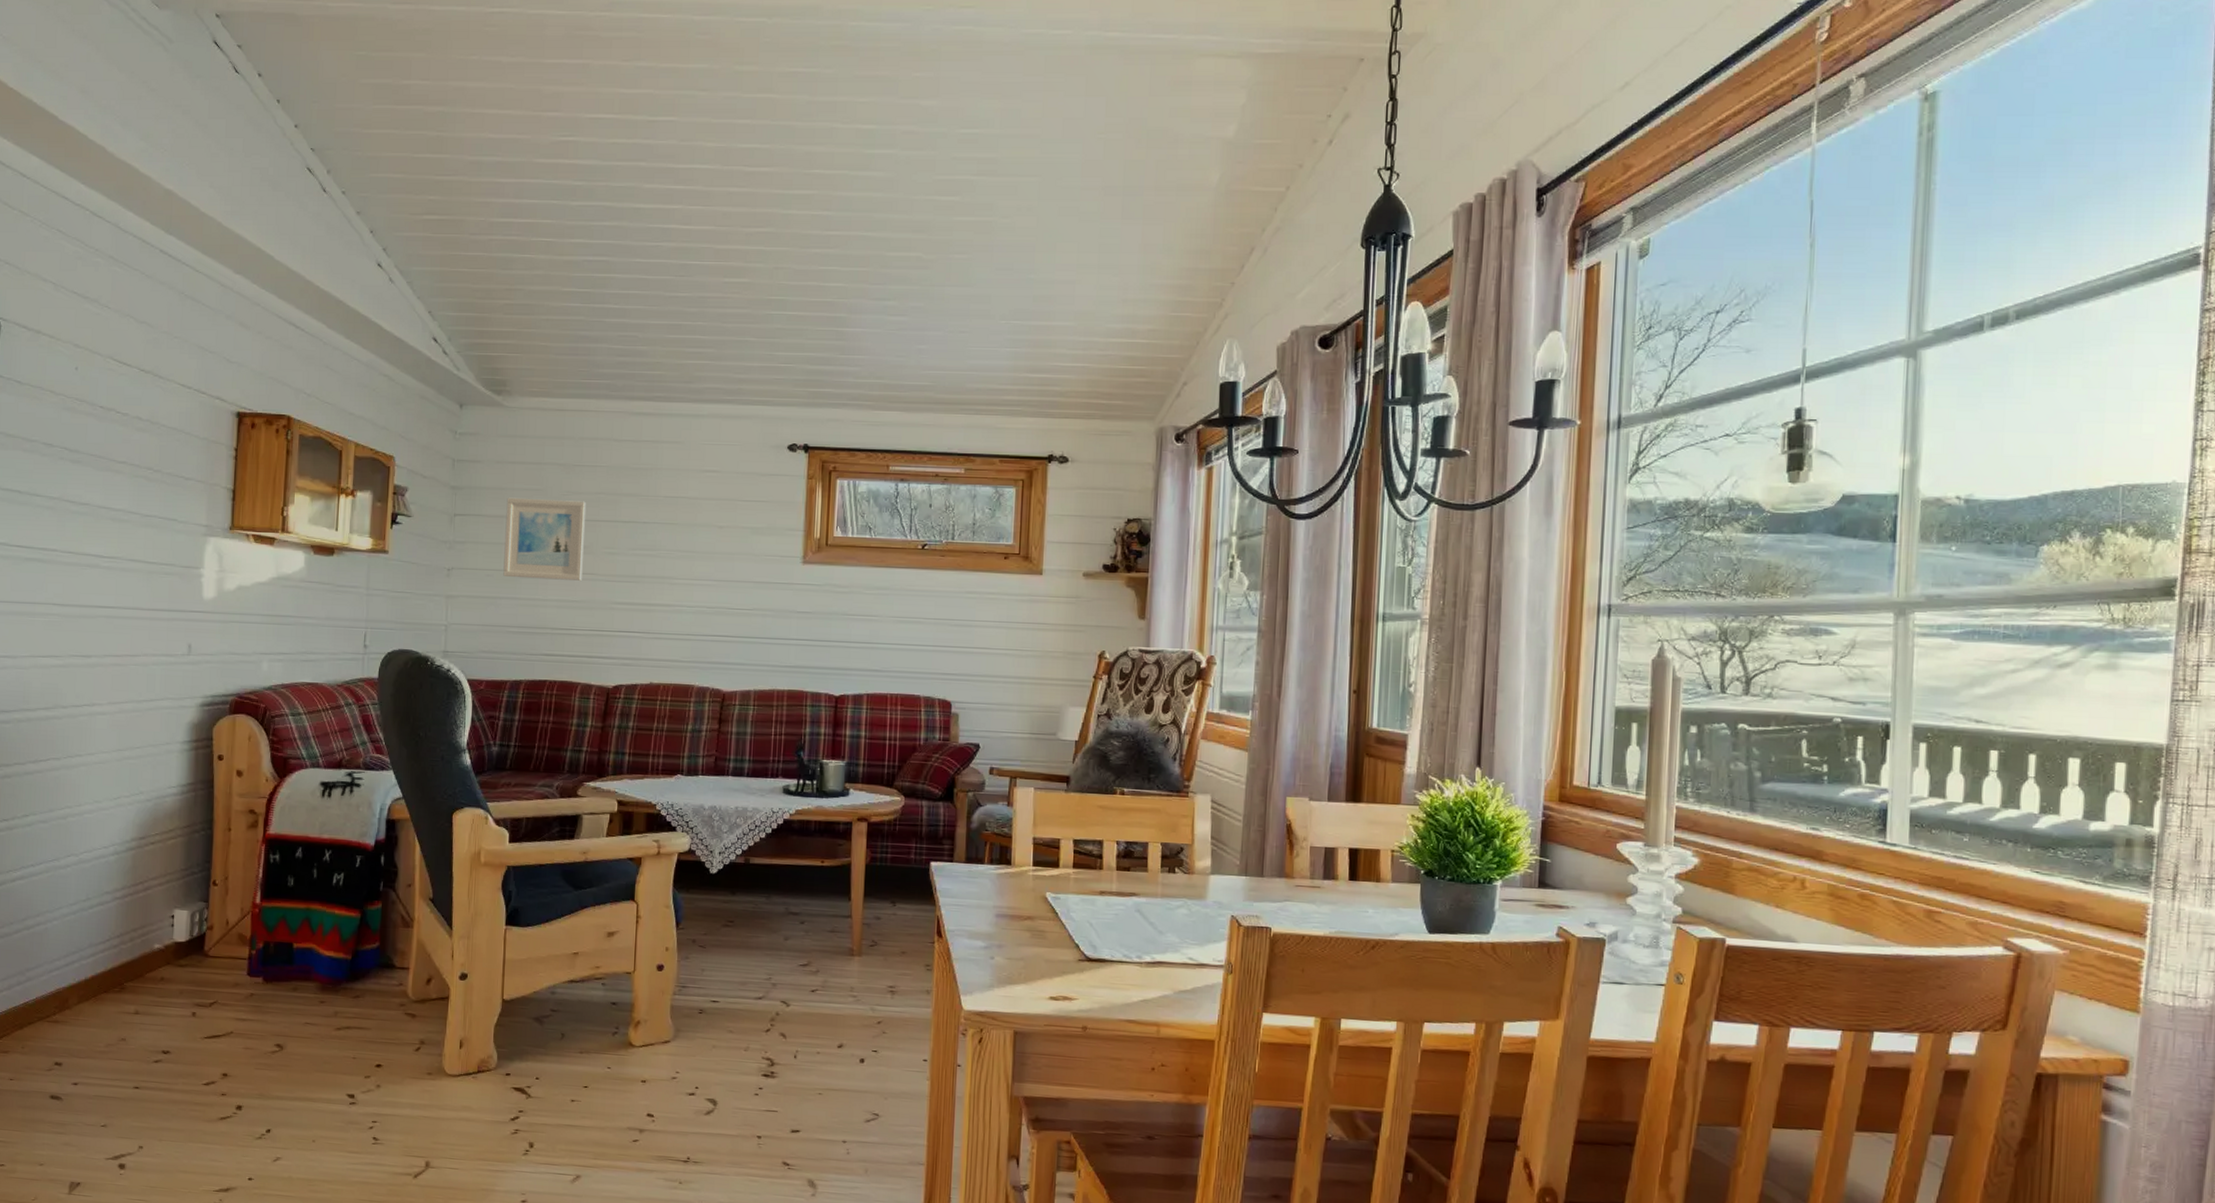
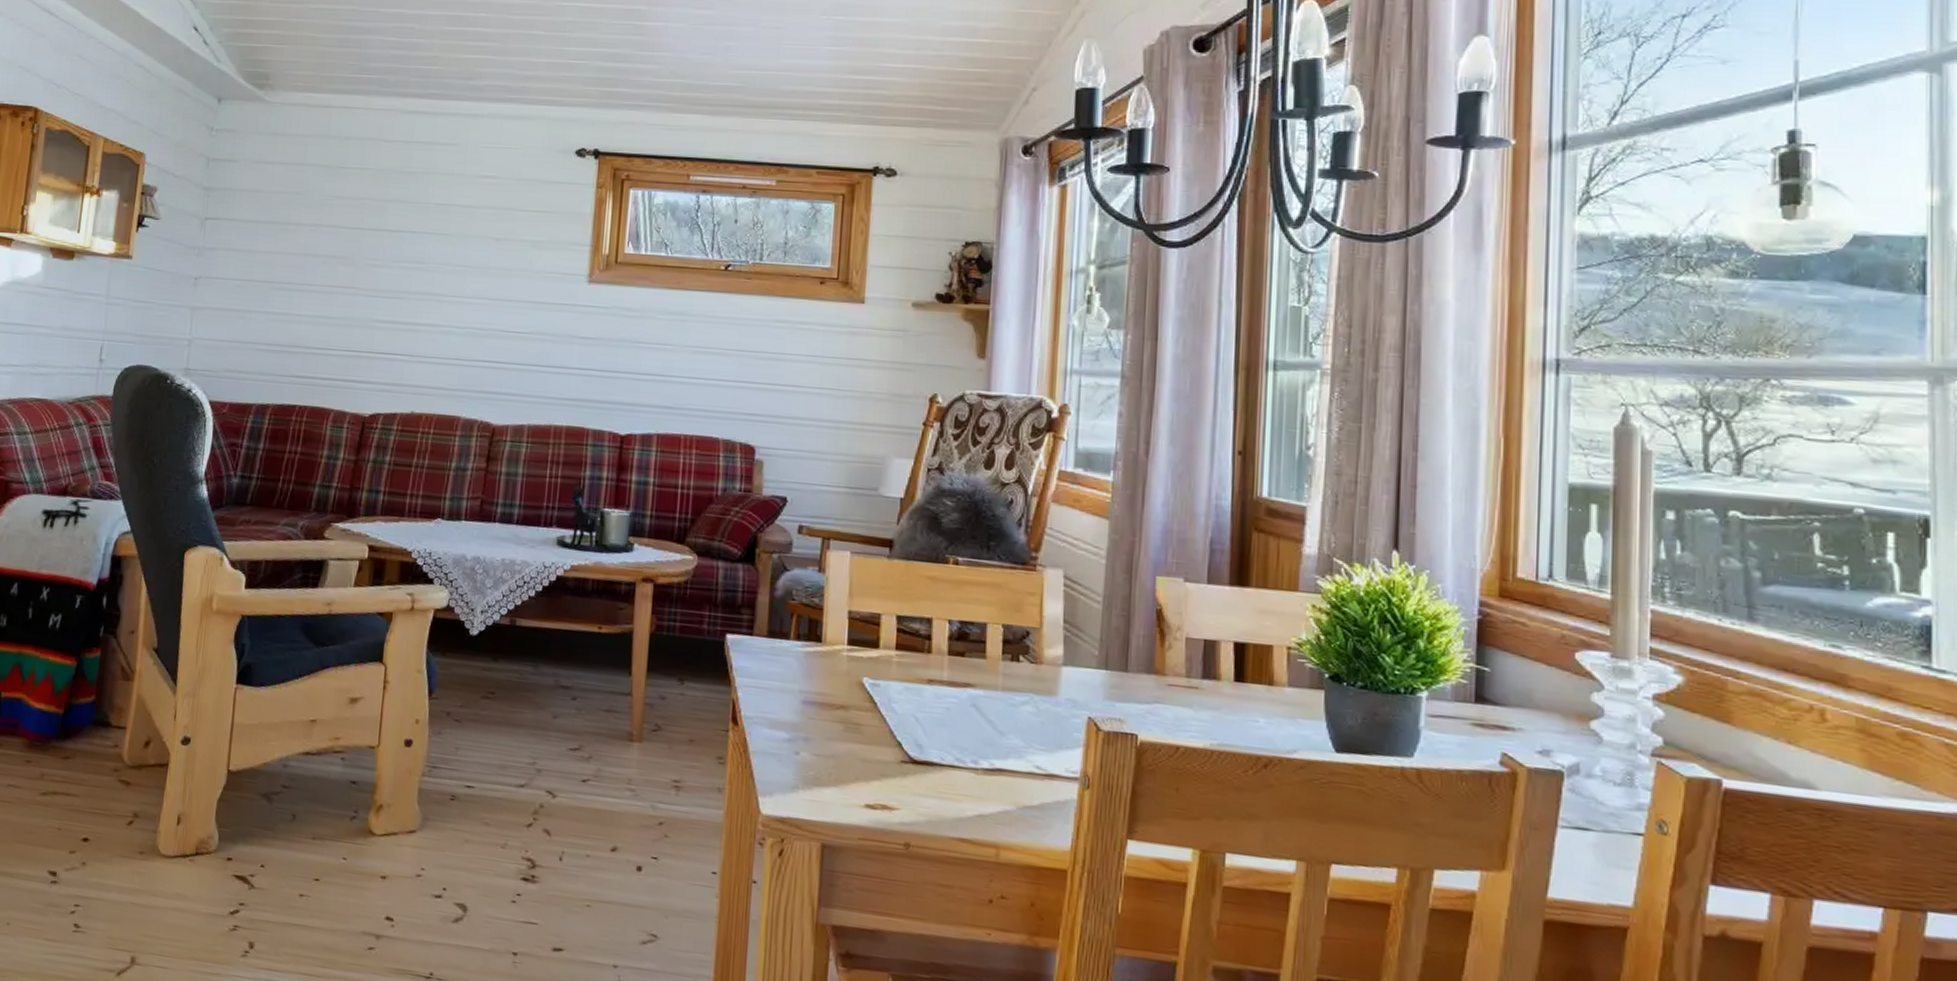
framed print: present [503,497,587,581] -> none [255,201,350,295]

